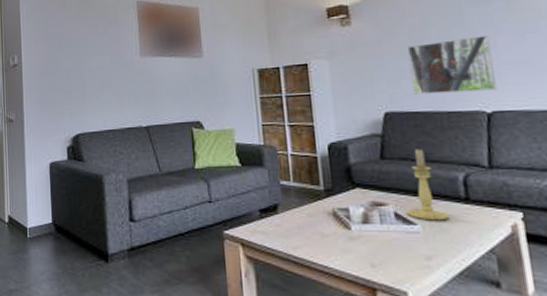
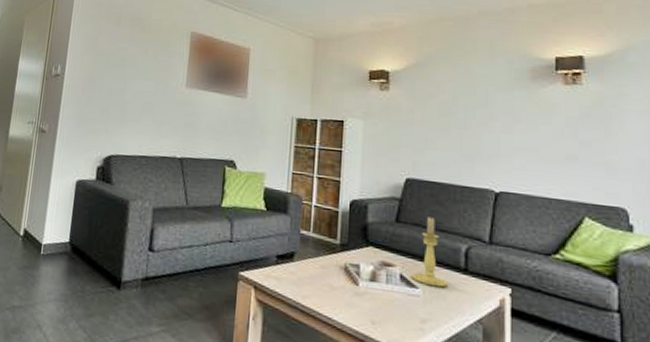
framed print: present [407,35,498,95] -> none [434,119,508,172]

